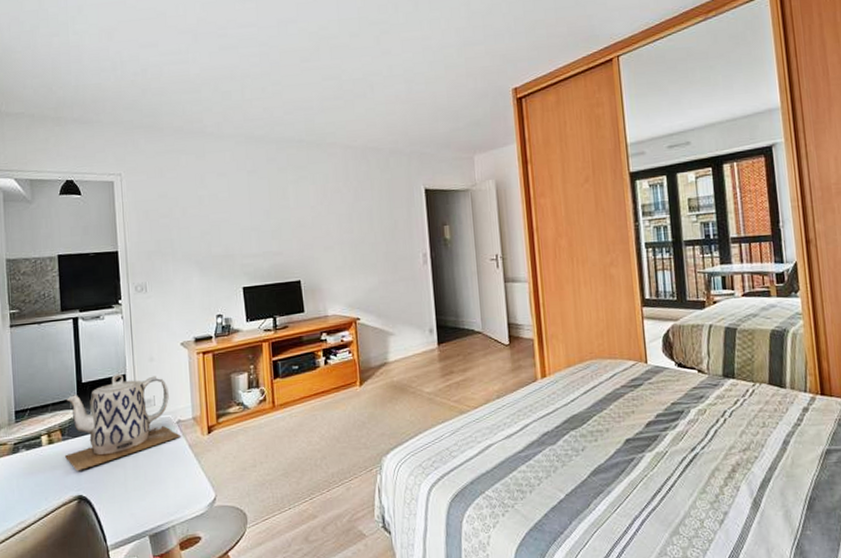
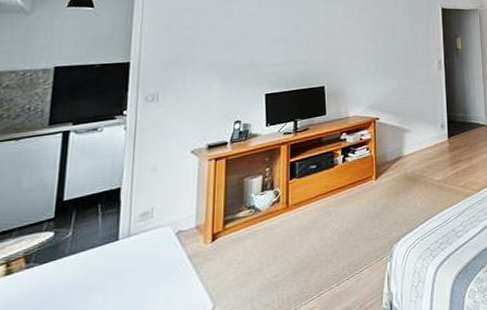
teapot: present [64,373,180,472] -> none [25,186,179,303]

